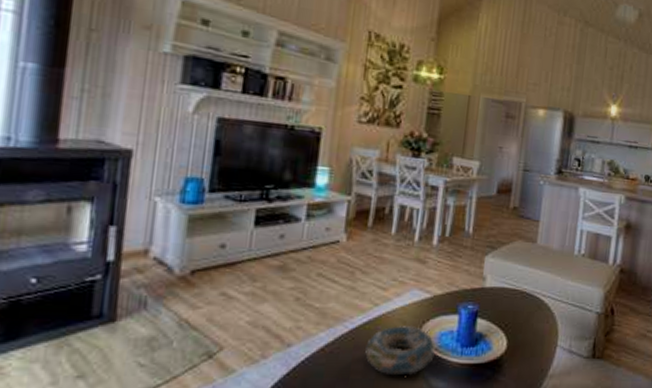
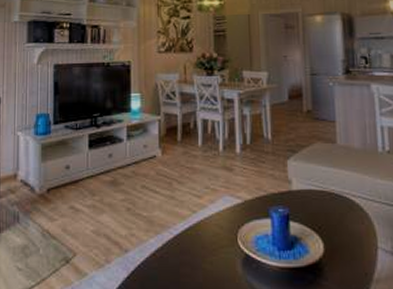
decorative bowl: present [365,326,436,374] -> none [190,231,254,278]

